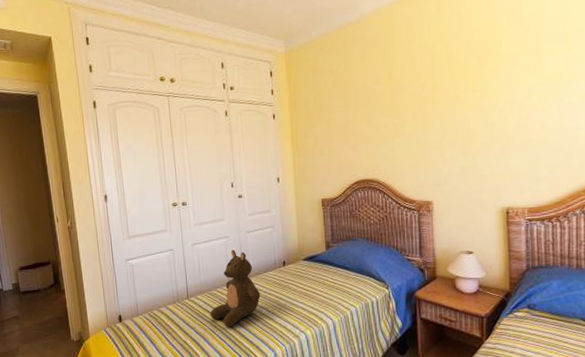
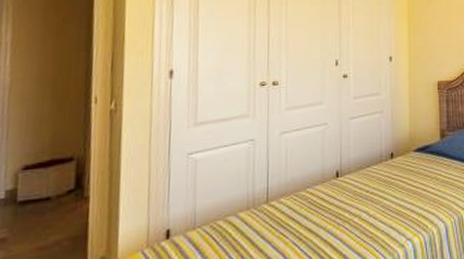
stuffed bear: present [210,249,261,327] -> none [294,139,361,239]

